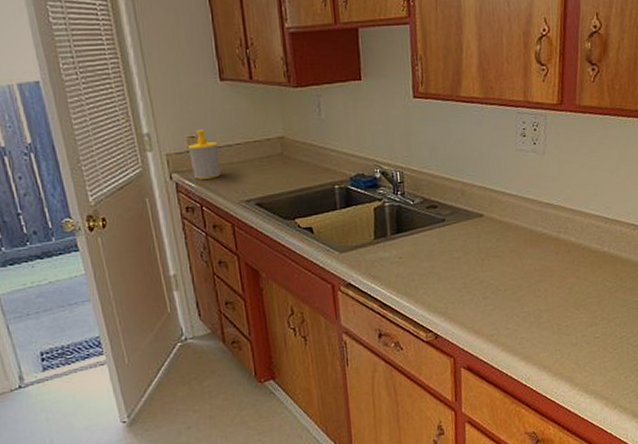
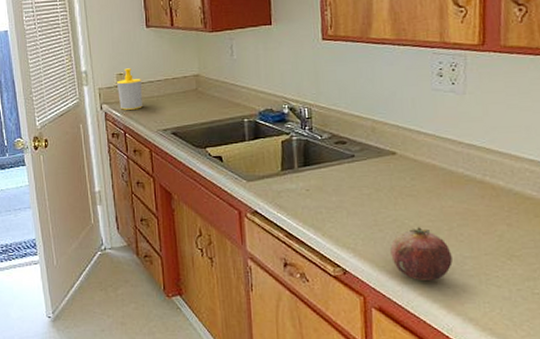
fruit: none [476,286,531,337] -> present [389,227,453,280]

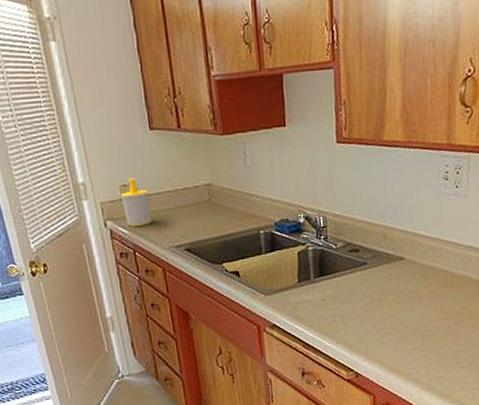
fruit: present [389,227,453,280] -> none [396,327,449,376]

